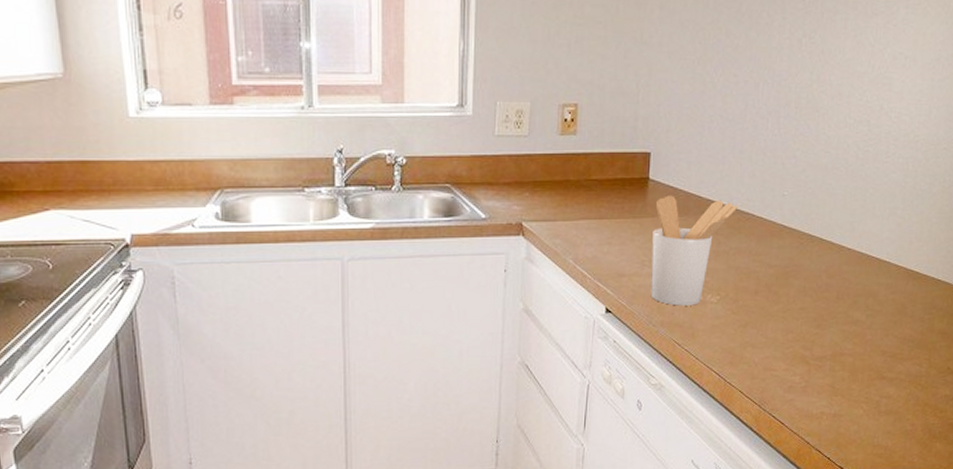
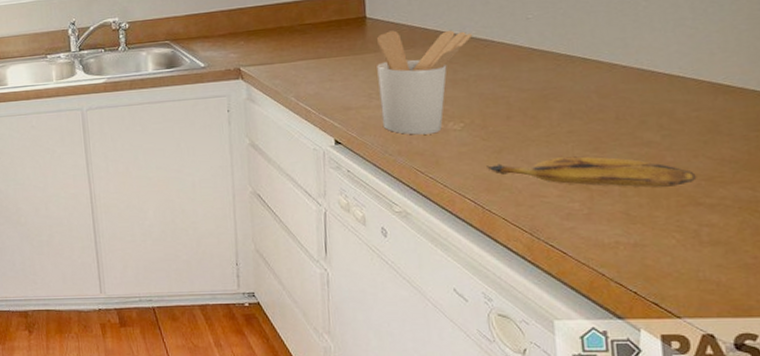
banana: none [733,332,885,363] -> present [487,156,697,188]

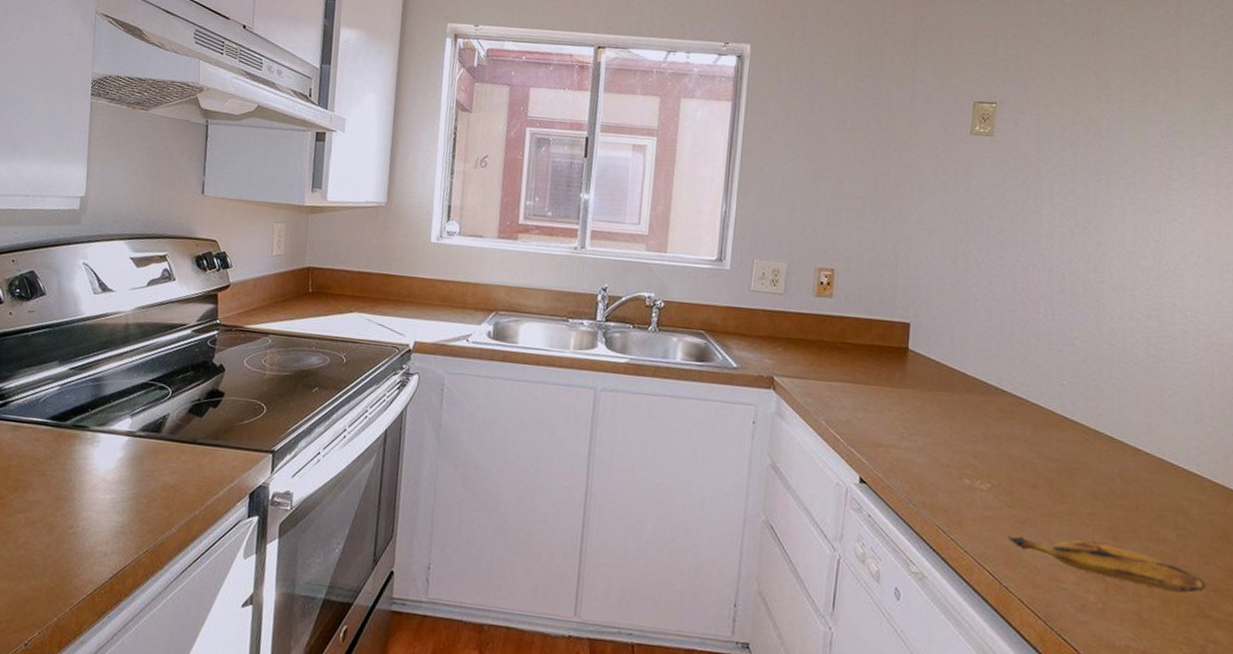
utensil holder: present [376,30,473,135] -> none [910,368,1009,490]

